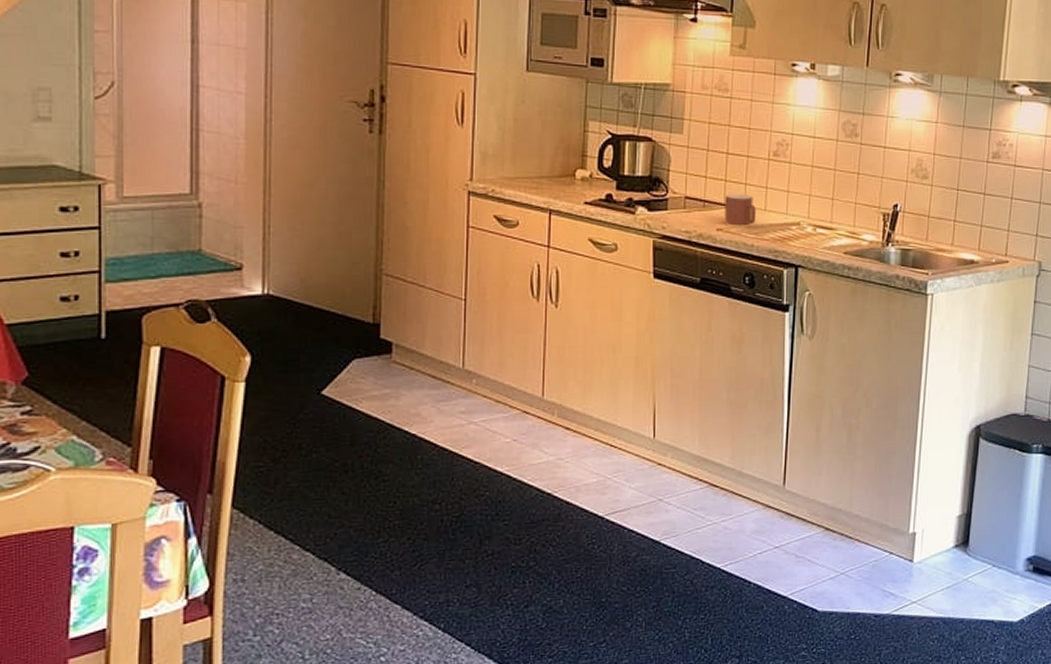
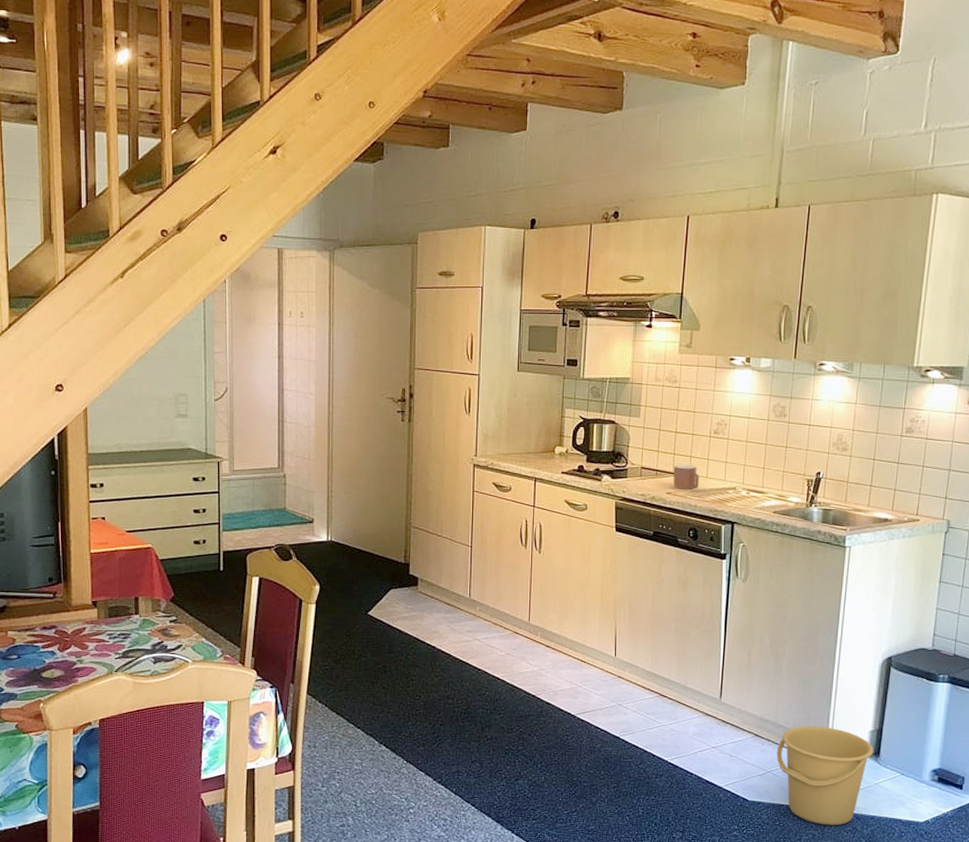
bucket: none [851,513,962,635] -> present [776,726,874,826]

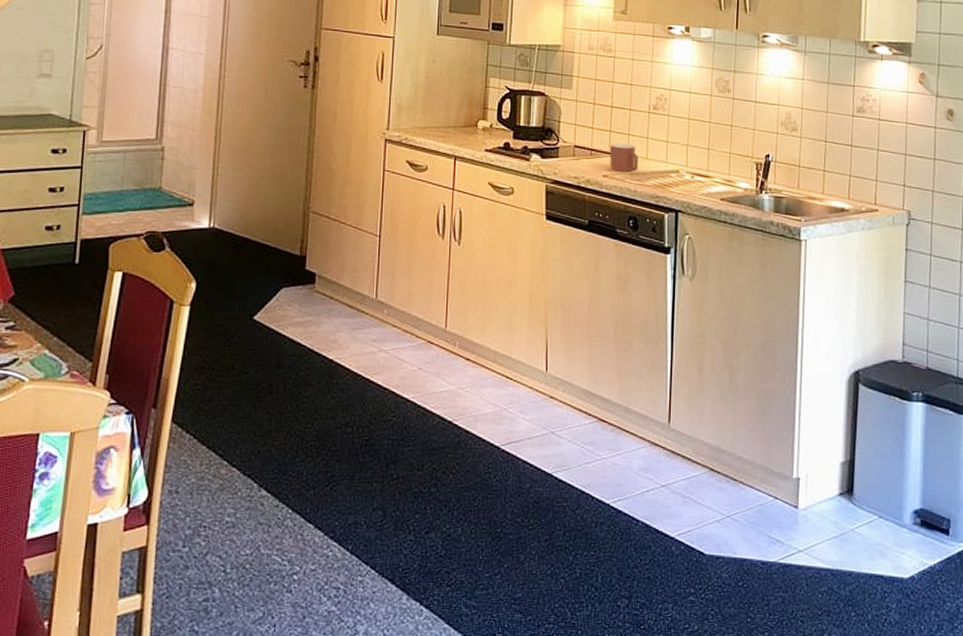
bucket: present [776,726,874,826] -> none [736,457,846,586]

